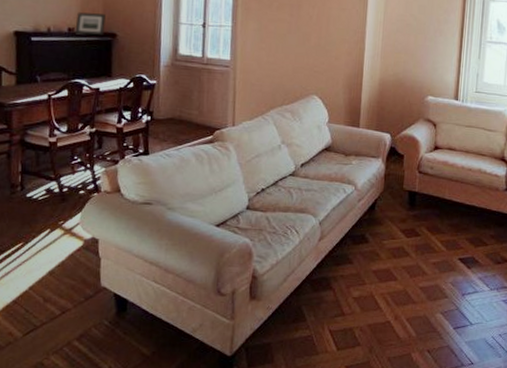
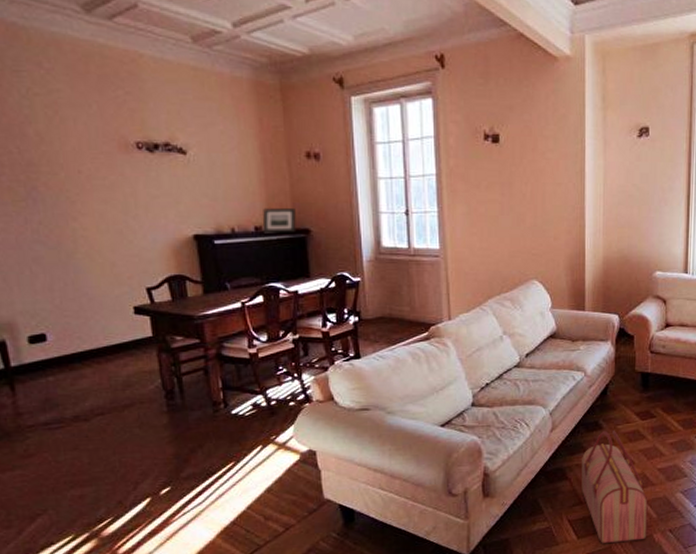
handbag: none [344,245,408,358] -> present [581,431,648,543]

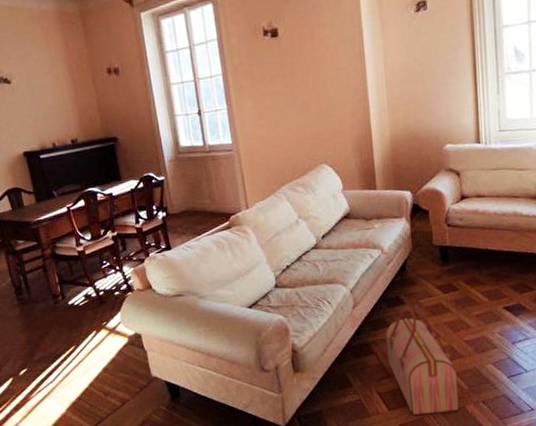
picture frame: present [262,208,296,233] -> none [76,120,106,145]

